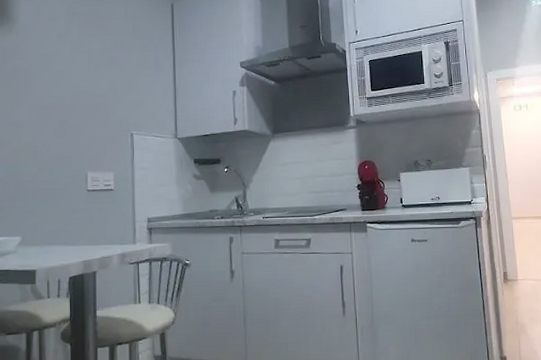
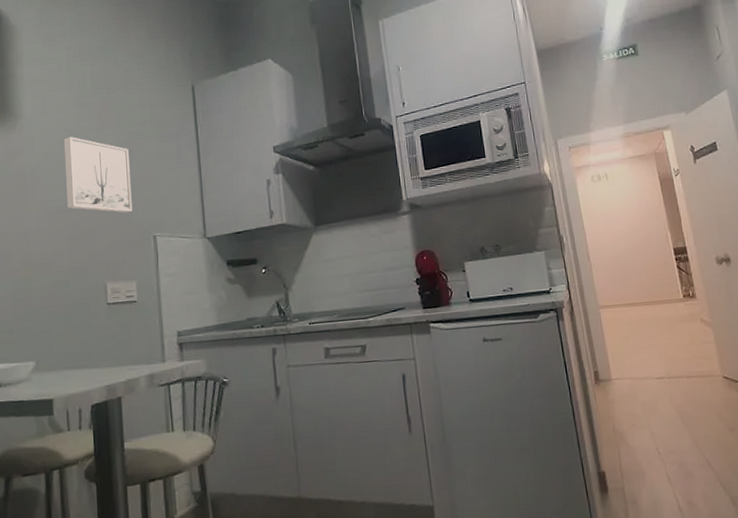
wall art: none [54,42,113,112] -> present [63,136,132,213]

